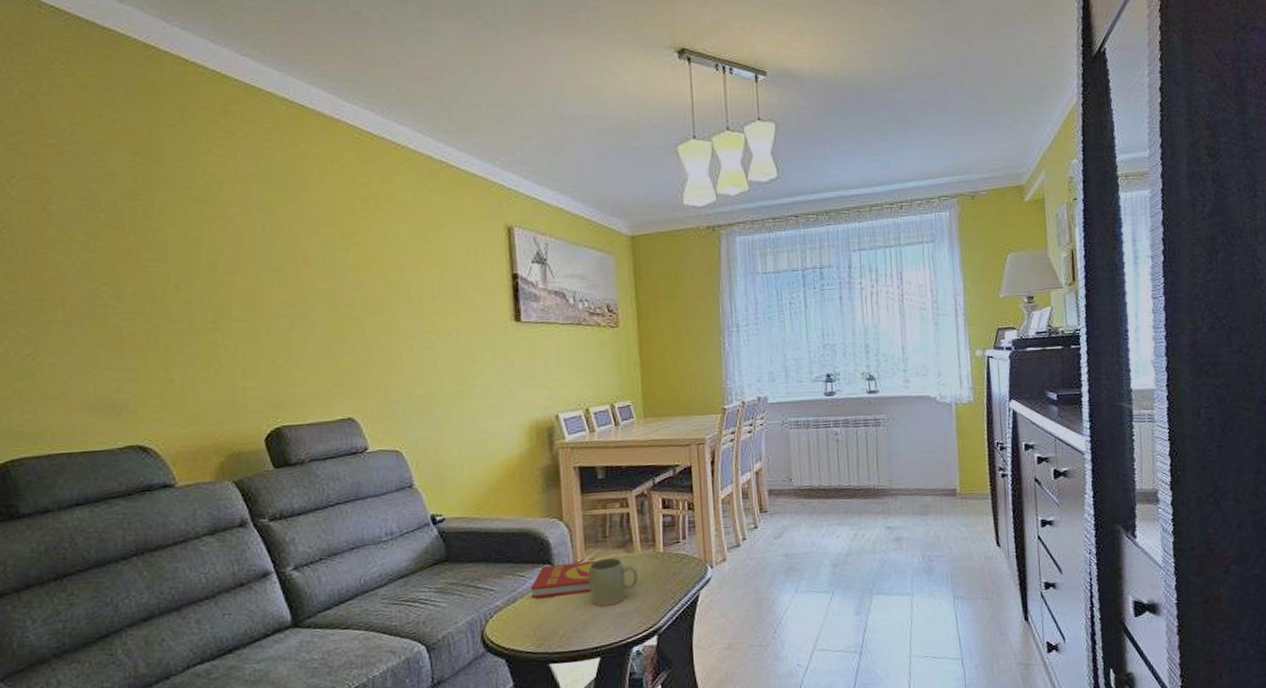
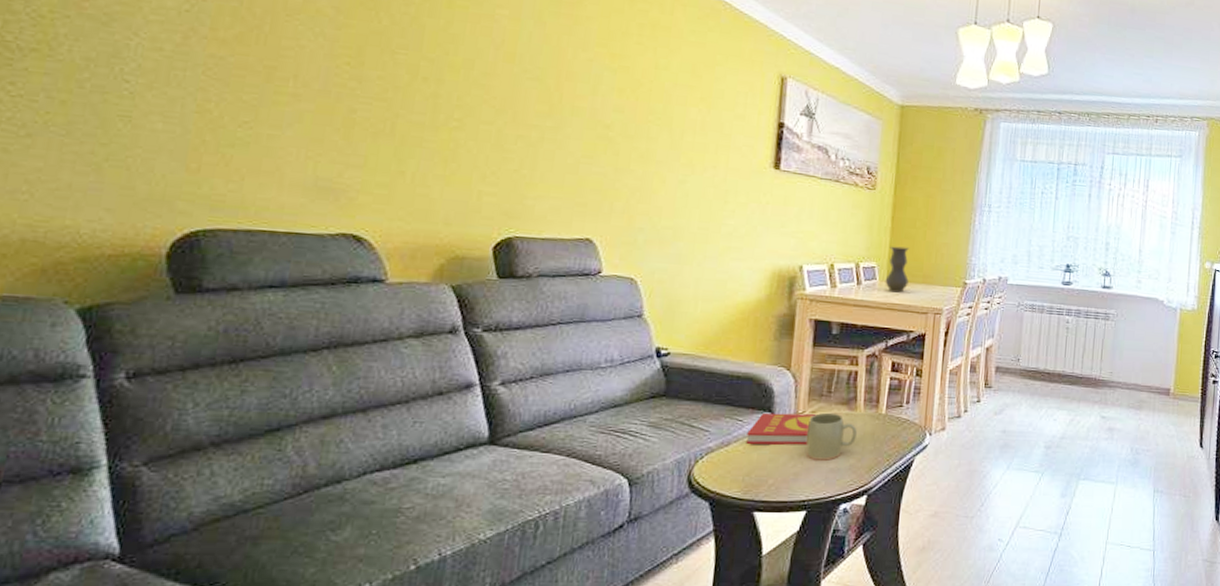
vase: none [642,380,666,429] -> present [885,246,909,293]

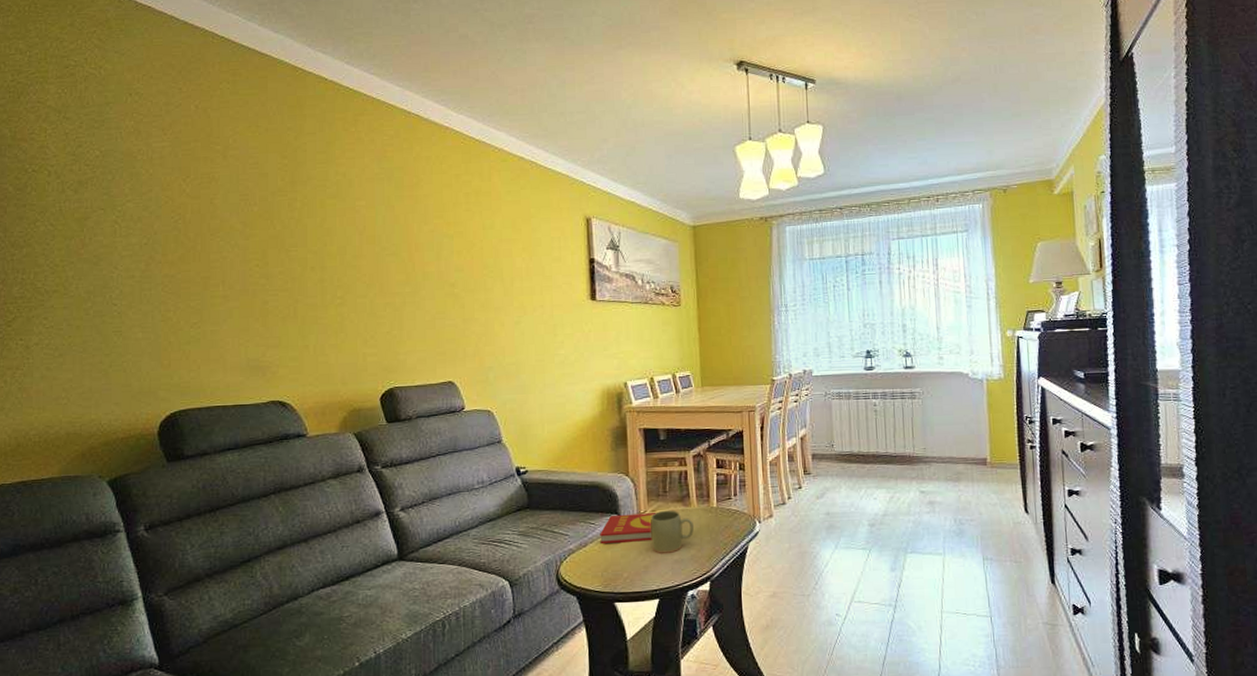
vase: present [885,246,909,293] -> none [700,354,721,396]

